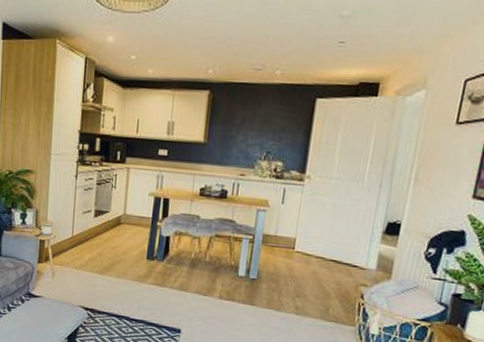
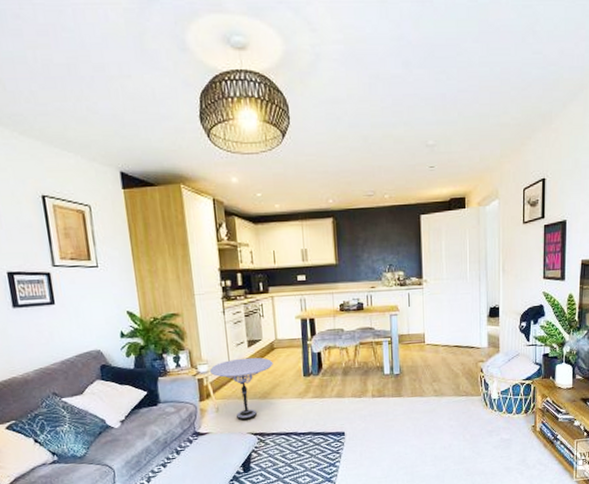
side table: none [52,226,117,293] -> present [209,357,273,421]

